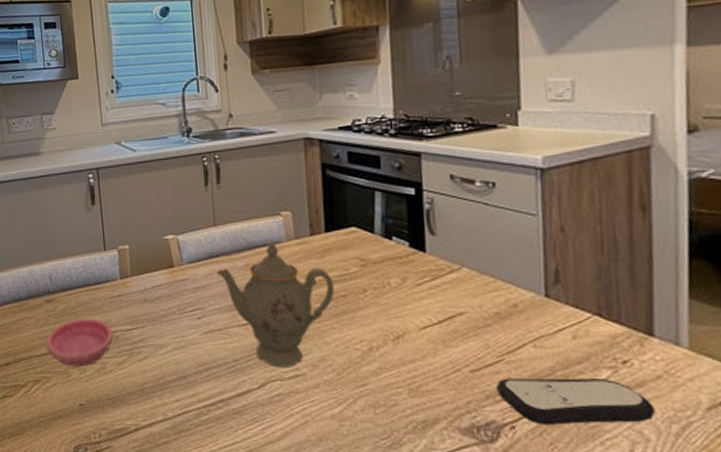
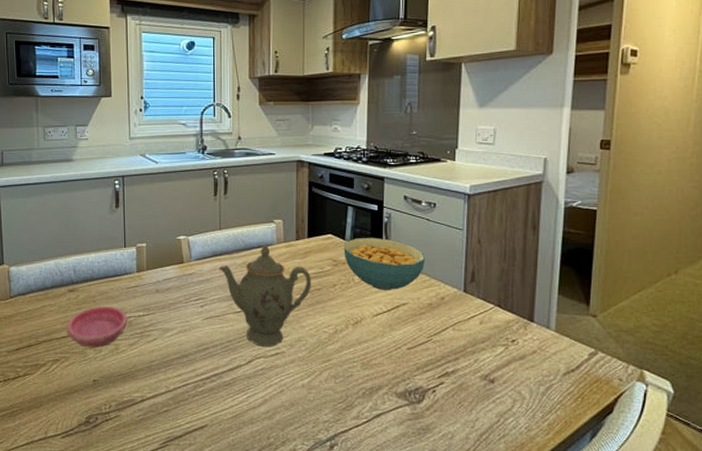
cereal bowl: none [373,228,487,296] -> present [343,237,426,290]
remote control: present [495,377,656,426] -> none [424,352,530,389]

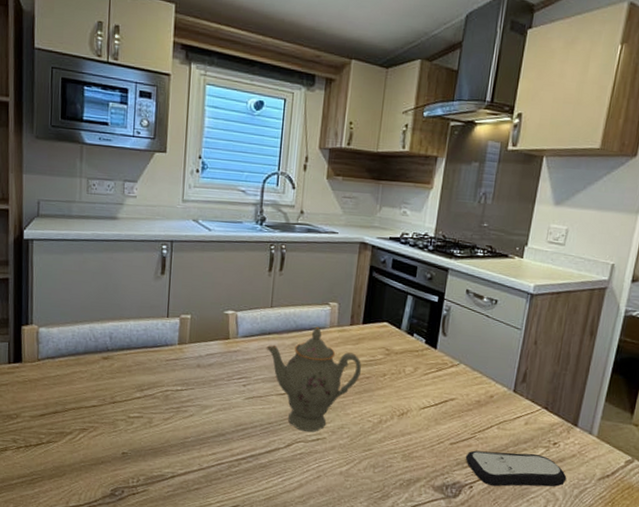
saucer: present [67,305,128,348] -> none [97,376,164,420]
cereal bowl: present [343,237,426,290] -> none [398,328,480,384]
remote control: none [424,352,530,389] -> present [465,450,567,487]

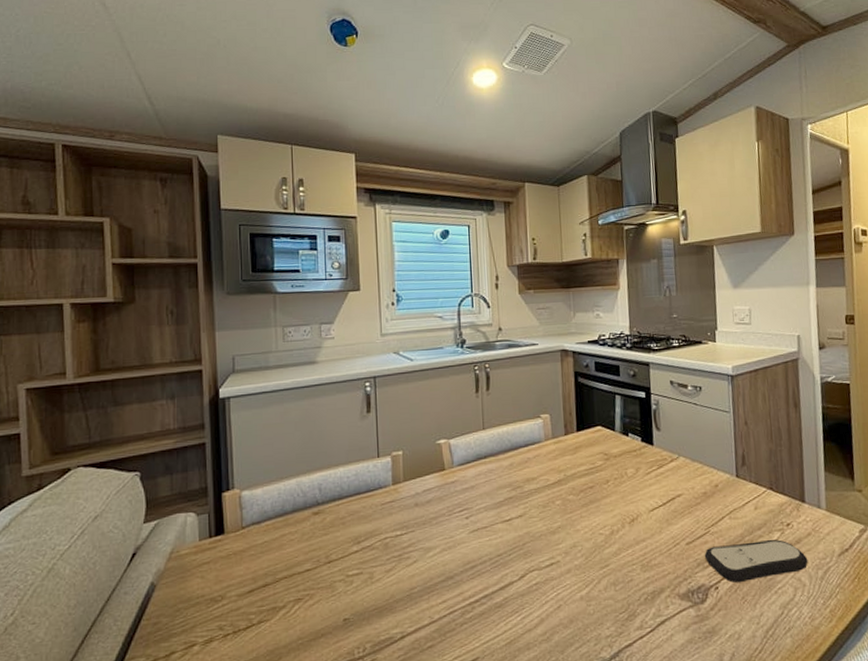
teapot: present [266,326,362,432] -> none [484,441,584,558]

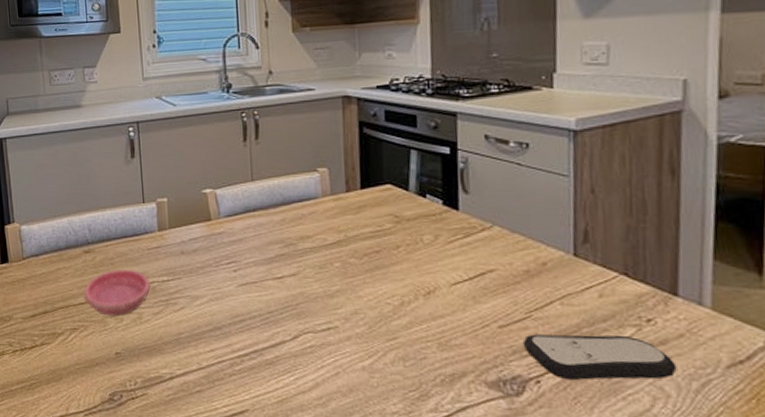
saucer: none [311,527,383,580] -> present [84,269,151,316]

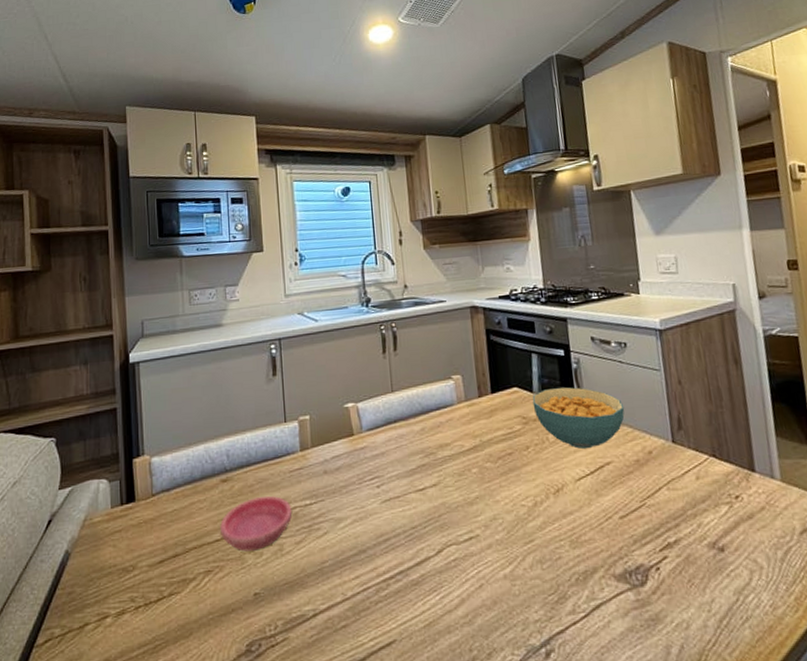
cereal bowl: none [407,187,518,253] -> present [532,386,625,449]
remote control: present [522,334,677,381] -> none [641,513,764,564]

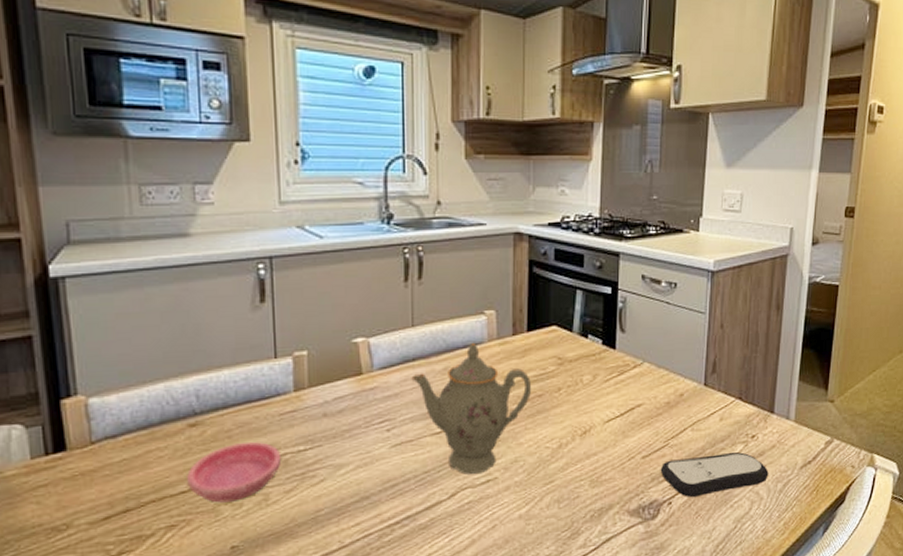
teapot: none [394,404,502,531] -> present [411,342,532,474]
cereal bowl: present [532,386,625,449] -> none [571,327,664,391]
remote control: none [641,513,764,564] -> present [660,451,769,498]

